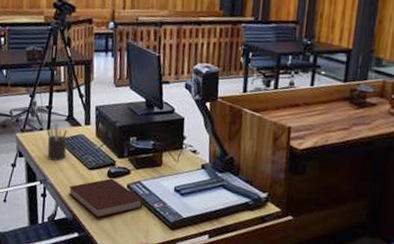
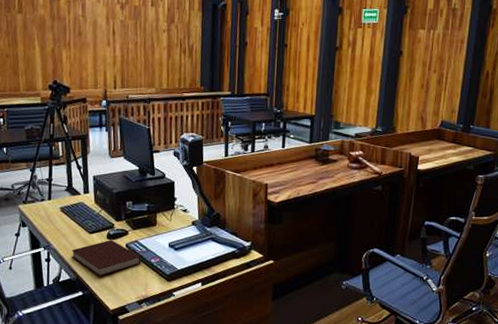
pen holder: present [47,122,67,161] -> none [48,193,68,228]

